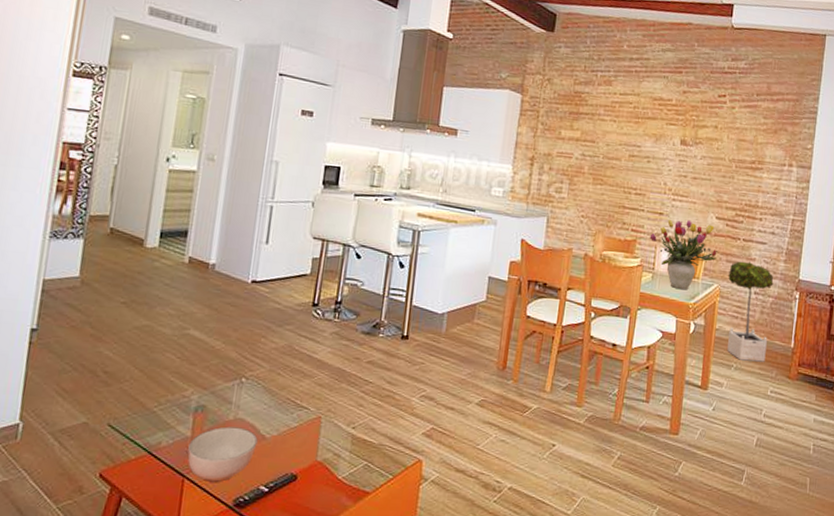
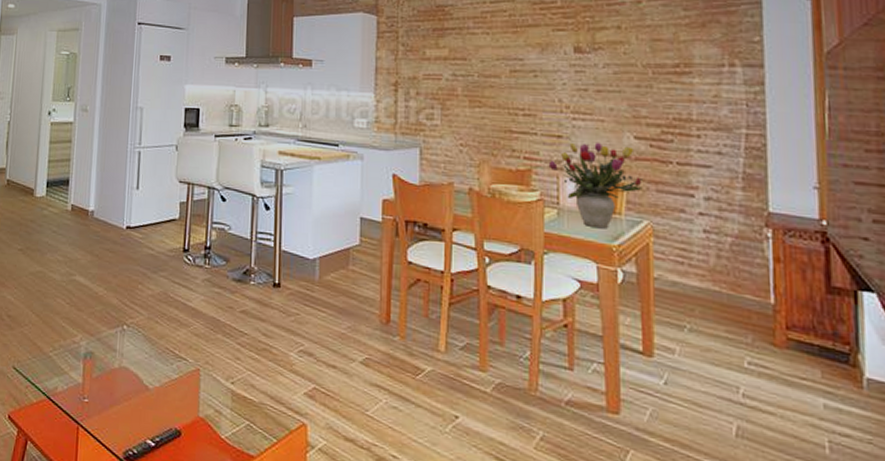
bowl: present [187,426,258,482] -> none [80,374,142,432]
potted tree: present [727,261,774,362] -> none [662,190,733,323]

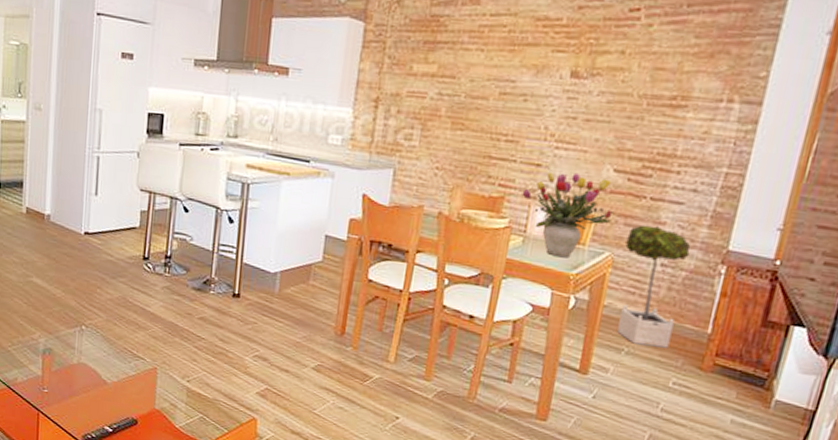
potted tree: none [662,190,733,323] -> present [617,225,691,348]

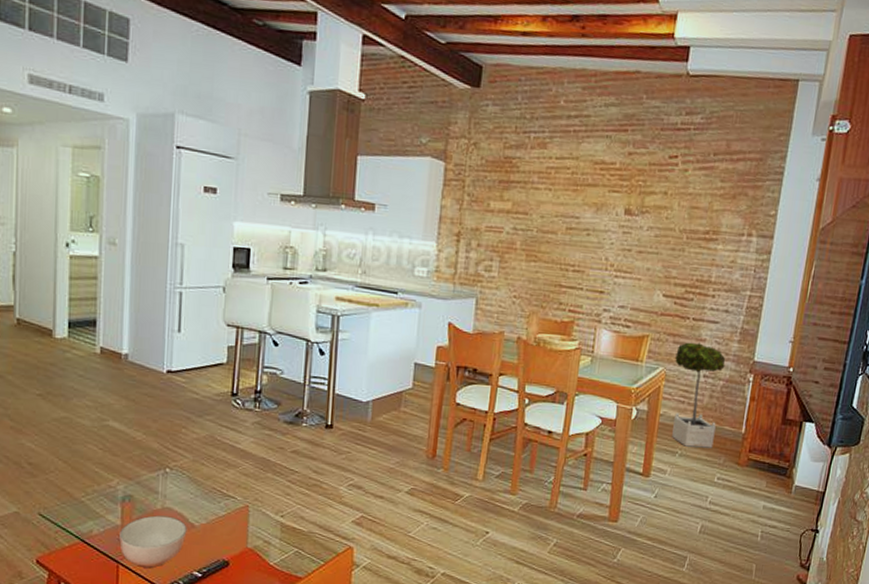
bowl: none [40,369,100,419] -> present [119,515,187,568]
flower arrangement: present [522,171,613,258] -> none [589,297,664,374]

